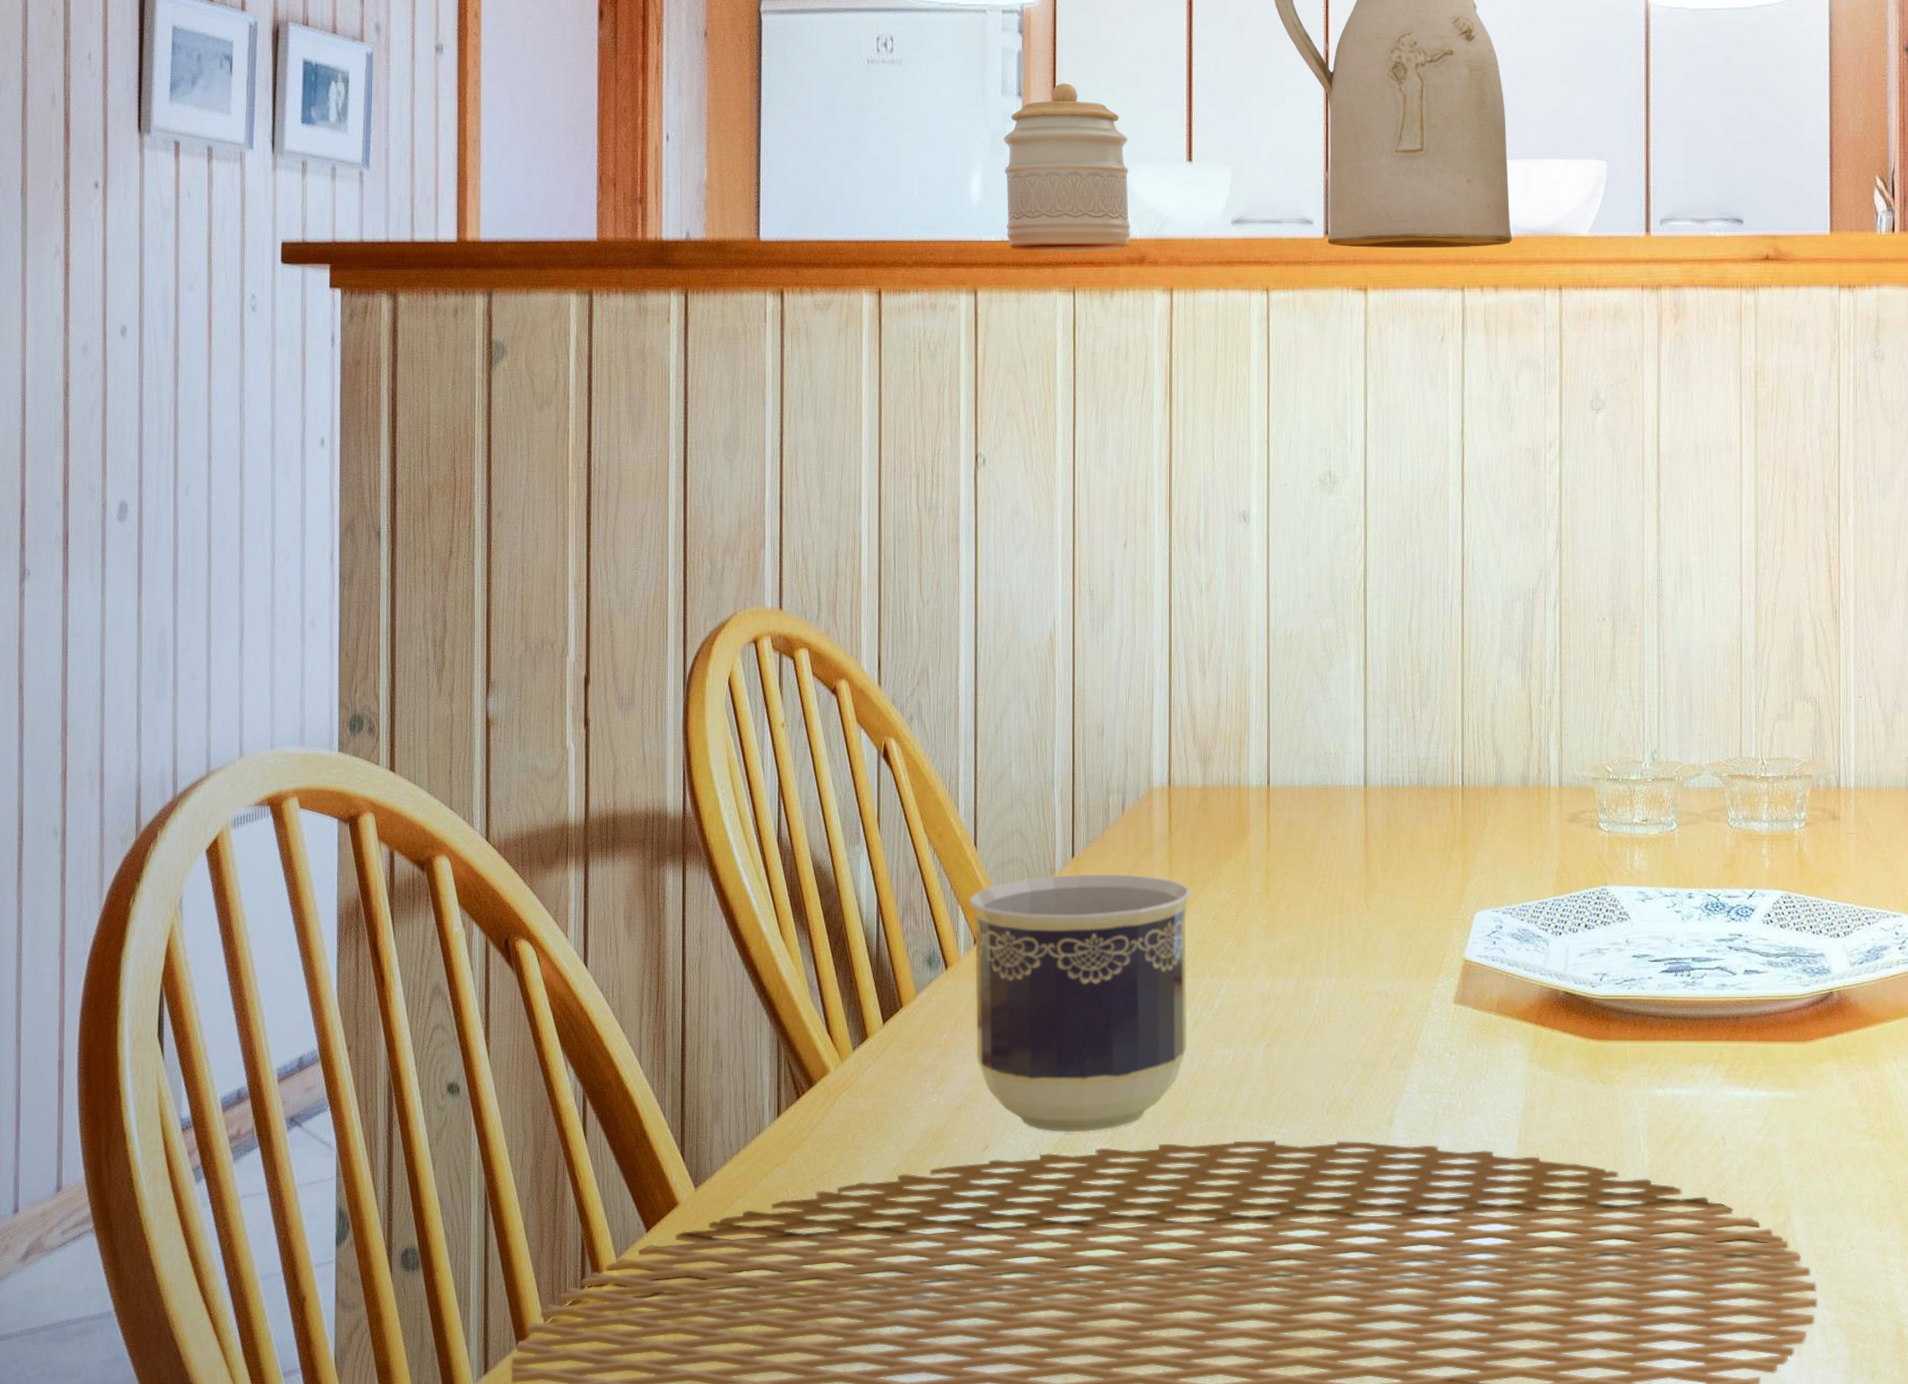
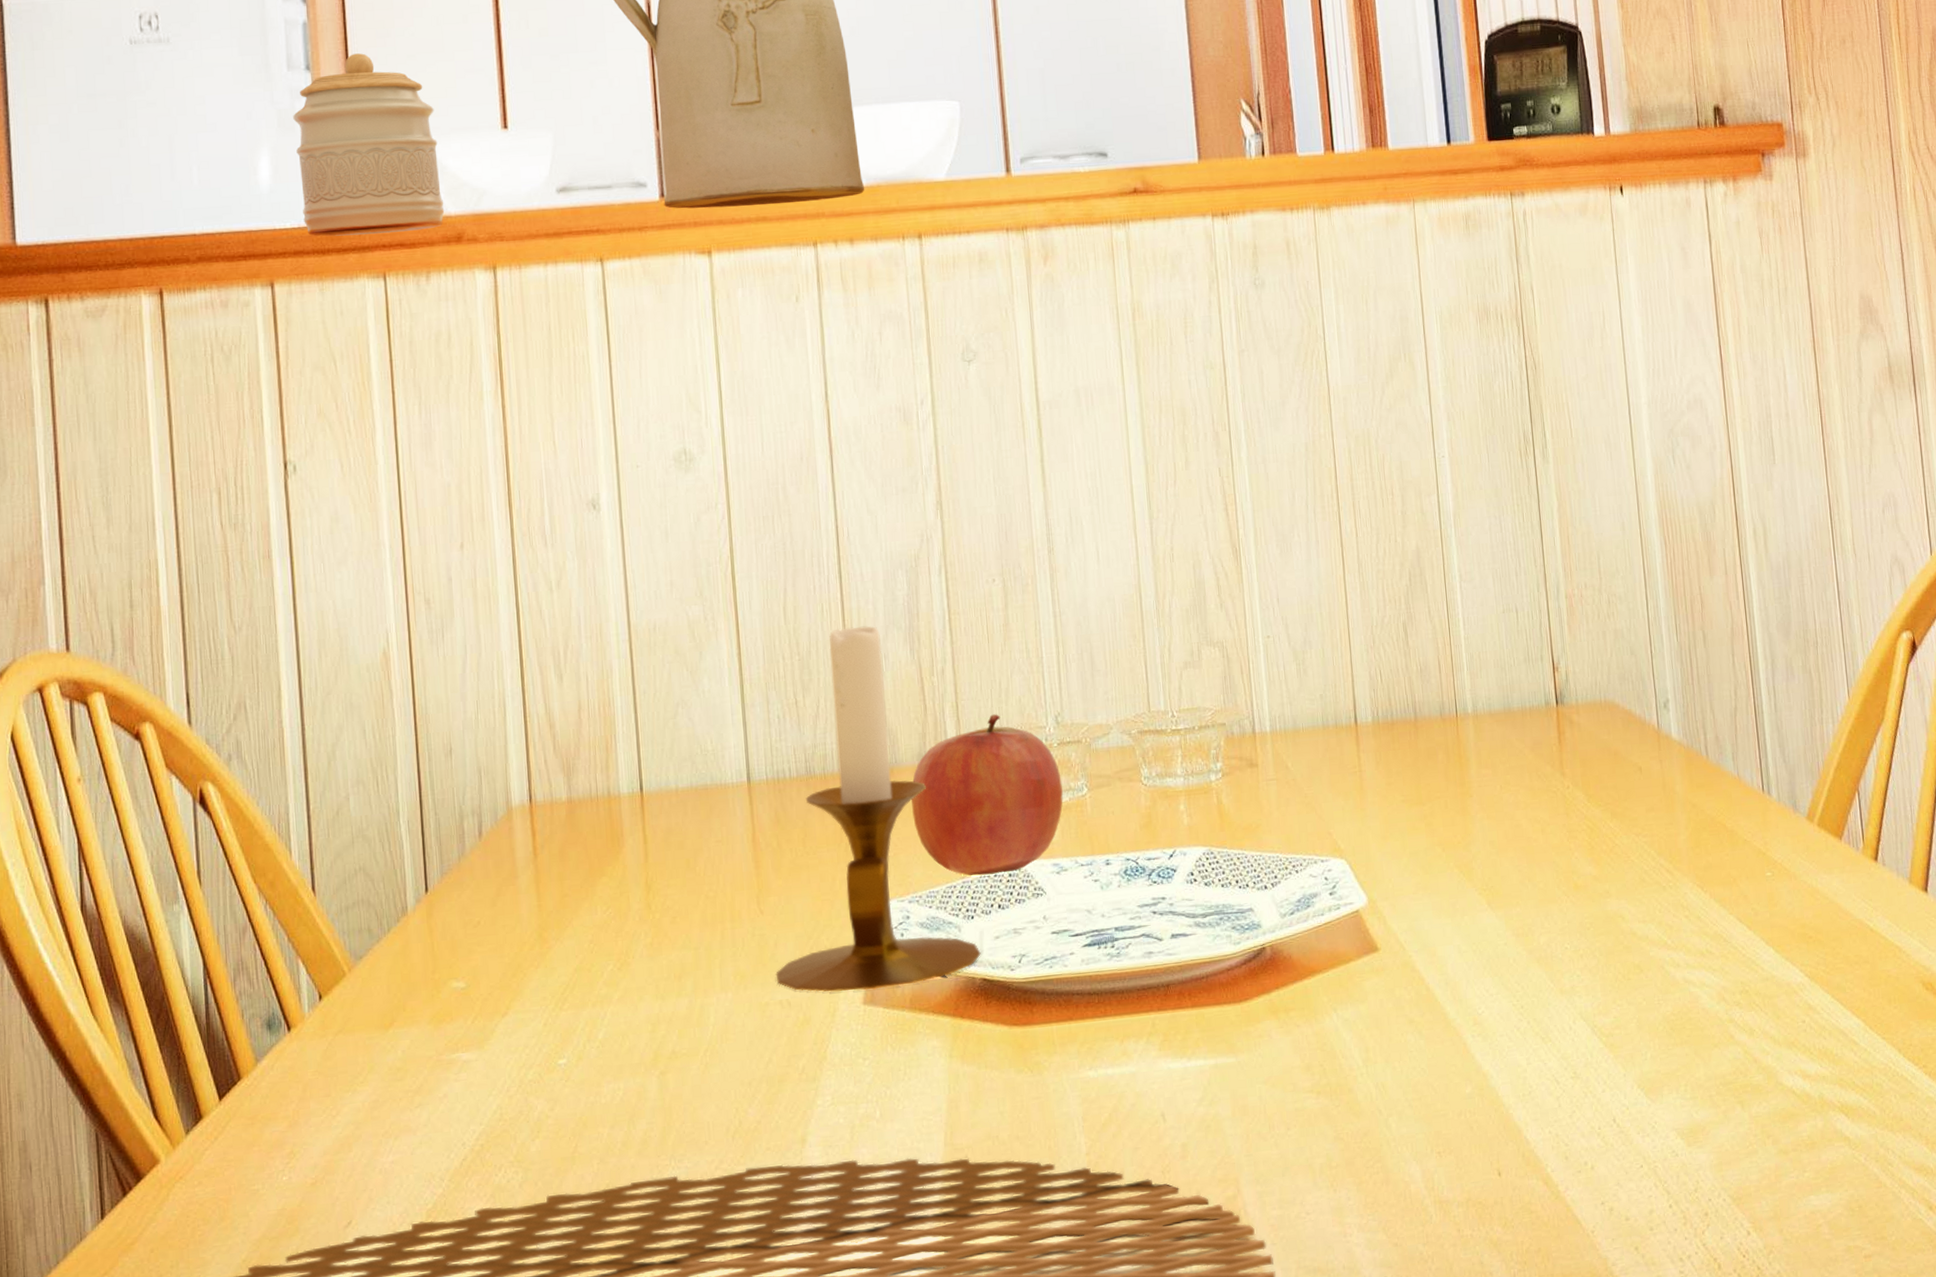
cup: present [968,874,1192,1133] -> none [309,903,571,1198]
candlestick: none [1377,651,1566,991] -> present [775,626,981,992]
fruit: none [1512,746,1653,895] -> present [911,714,1063,876]

